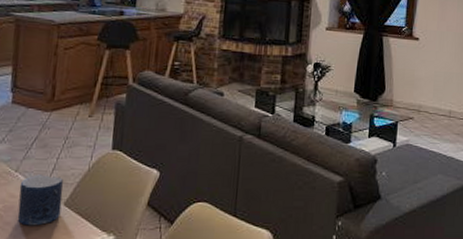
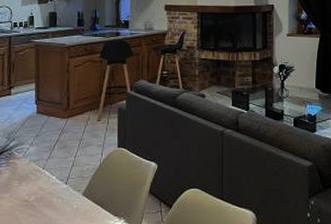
candle: present [17,174,64,226] -> none [46,171,81,213]

